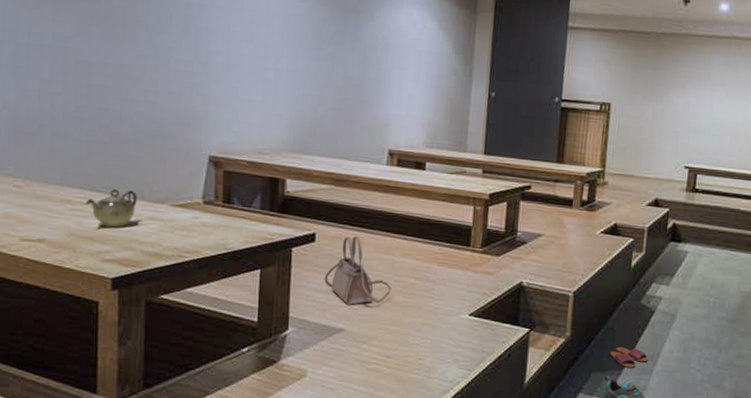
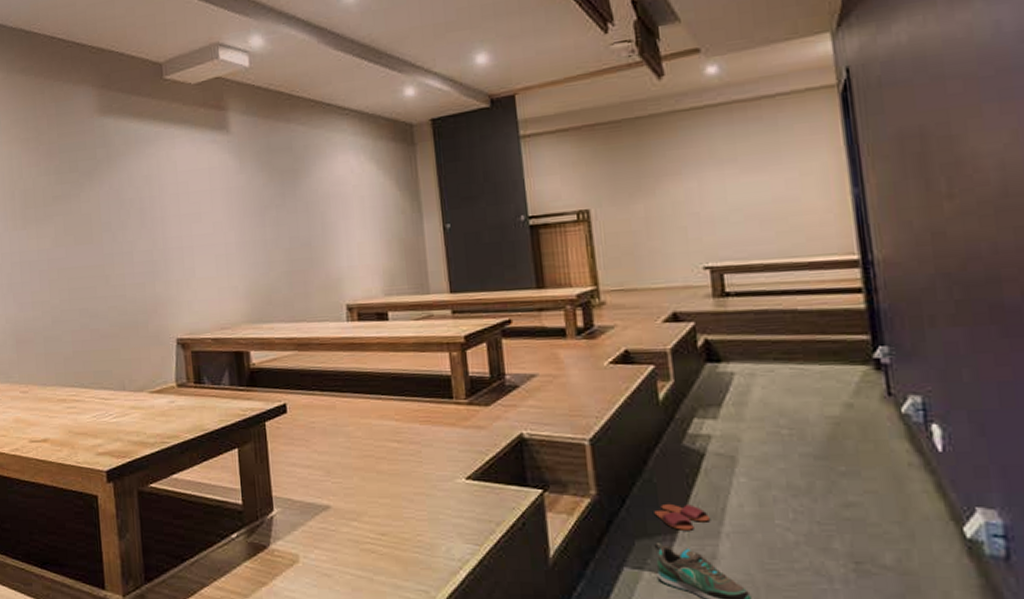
teapot: present [85,189,138,228] -> none [77,382,120,421]
handbag: present [324,236,391,305] -> none [302,402,374,478]

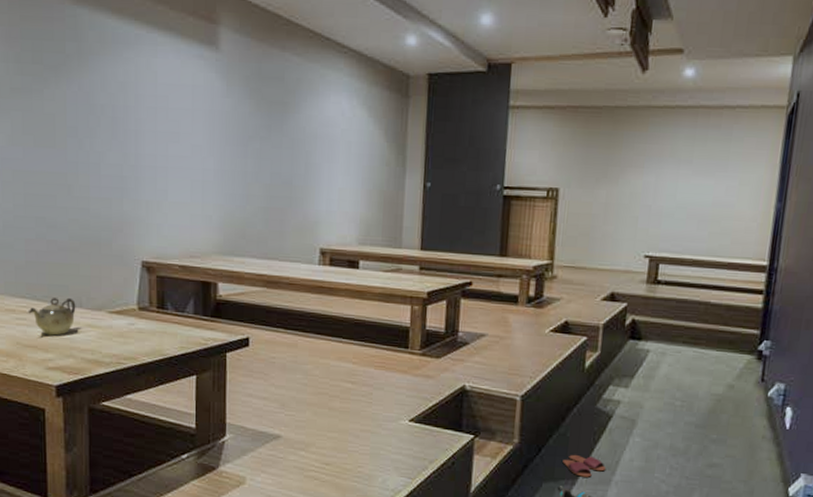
teapot: none [77,382,120,421] -> present [28,297,76,336]

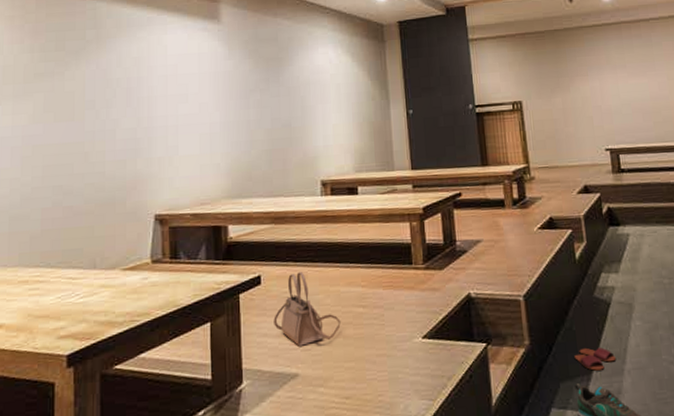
teapot: present [28,297,76,336] -> none [41,260,90,302]
handbag: none [260,340,328,411] -> present [273,272,341,346]

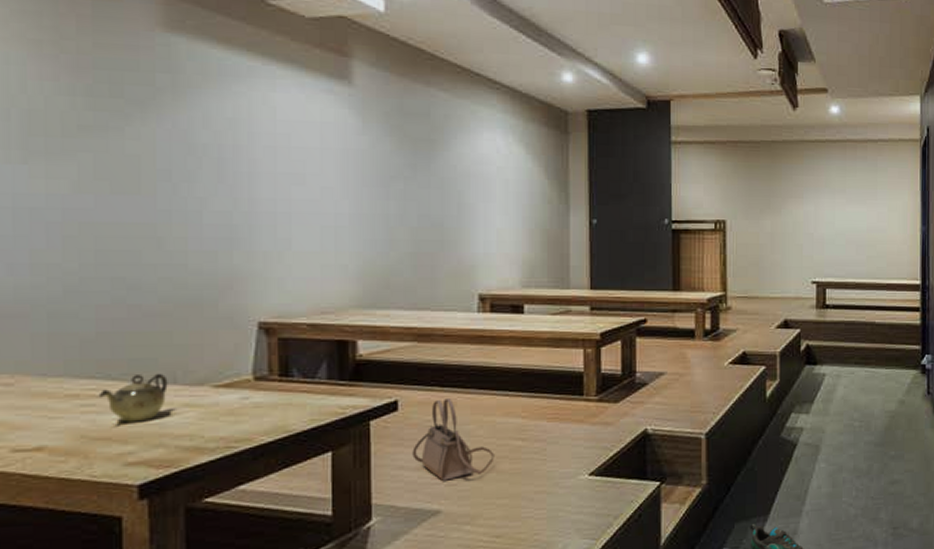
teapot: none [41,260,90,302] -> present [98,373,168,423]
slippers: present [574,347,617,371] -> none [753,488,796,512]

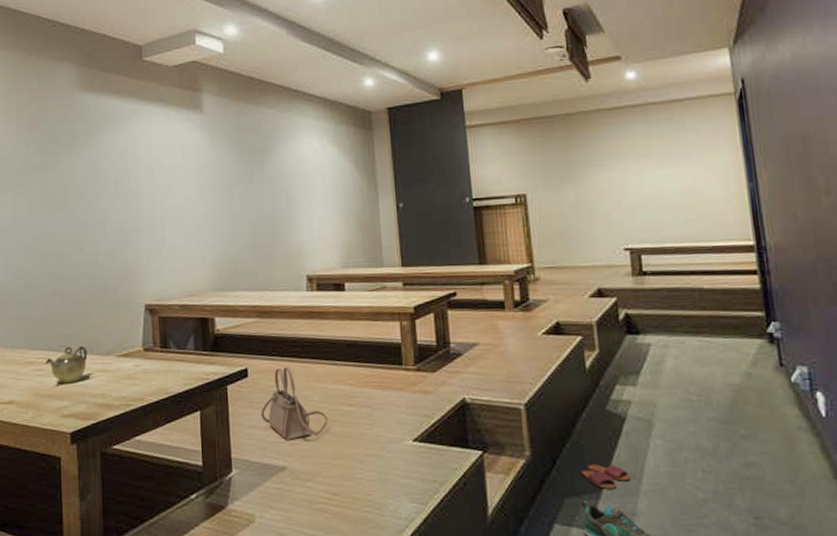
slippers: none [753,488,796,512] -> present [581,463,631,489]

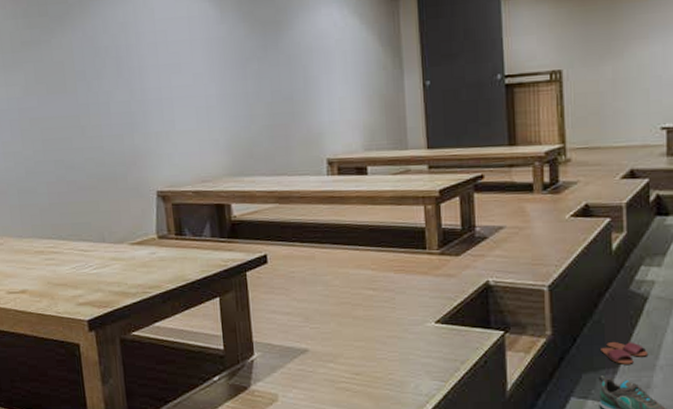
teapot: present [45,345,88,384] -> none [55,234,100,272]
handbag: present [261,367,328,440] -> none [281,253,350,324]

